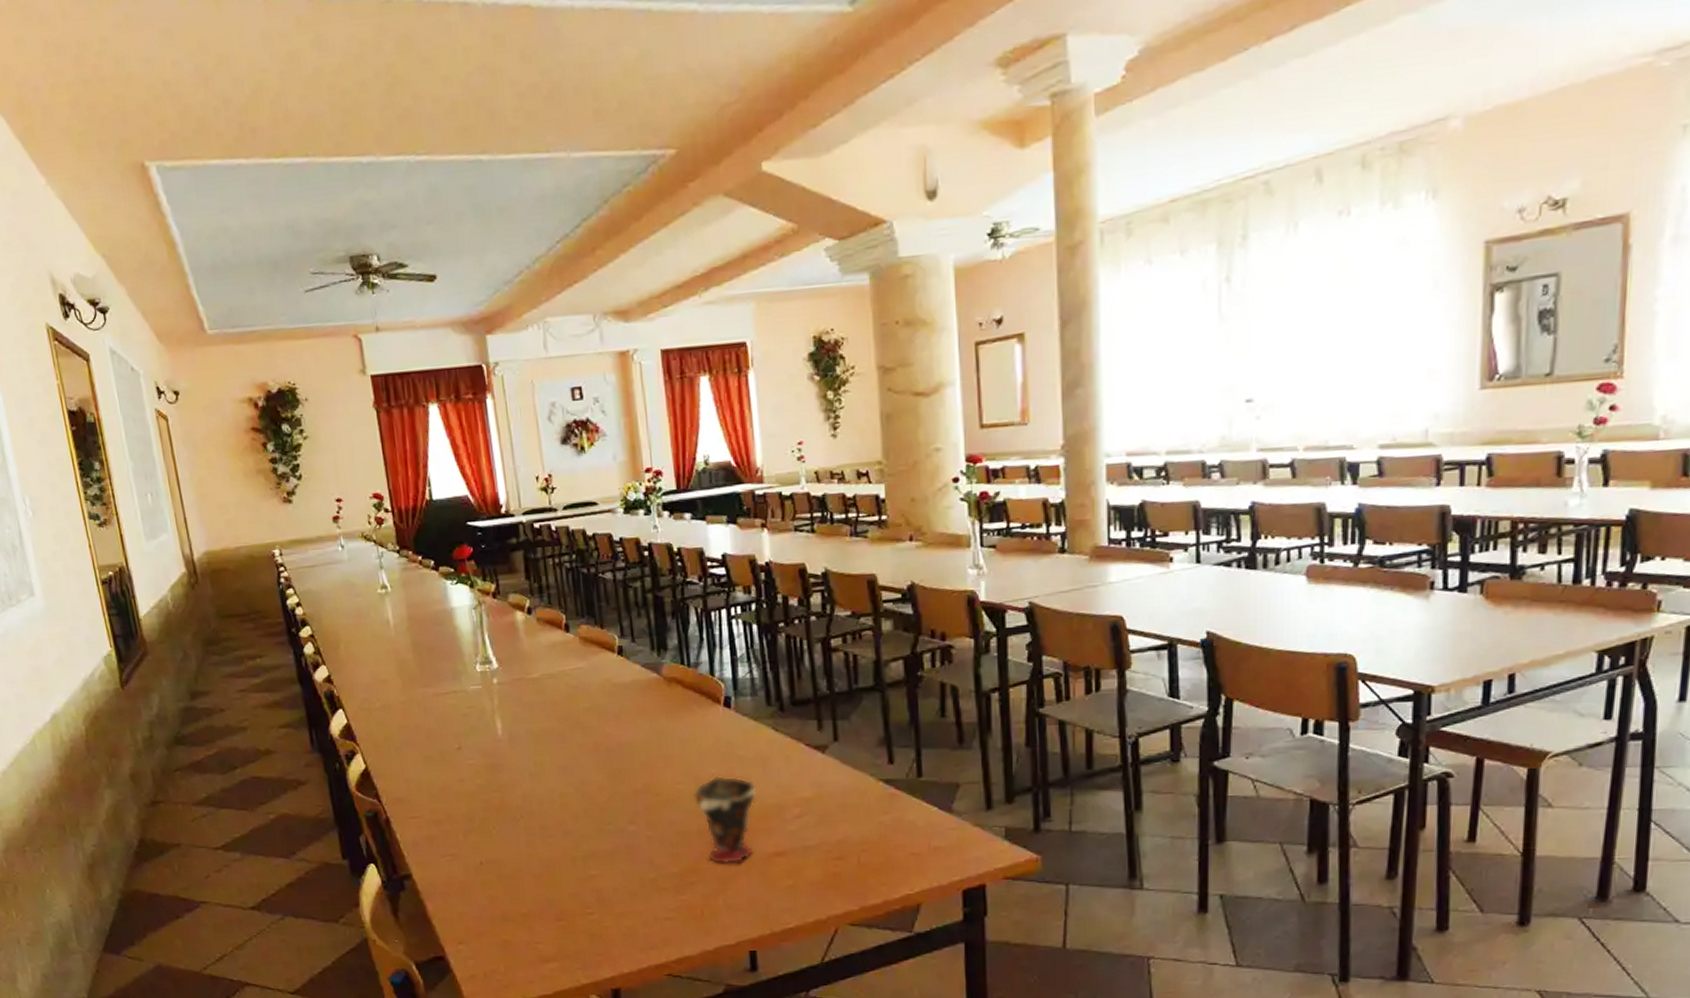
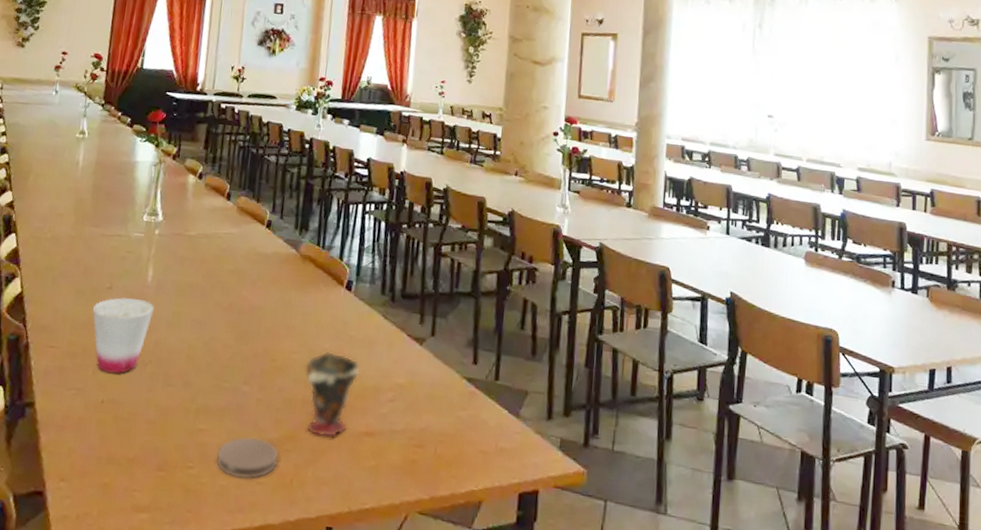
cup: none [447,755,513,835] -> present [93,297,155,375]
coaster: none [615,874,684,917] -> present [216,436,279,479]

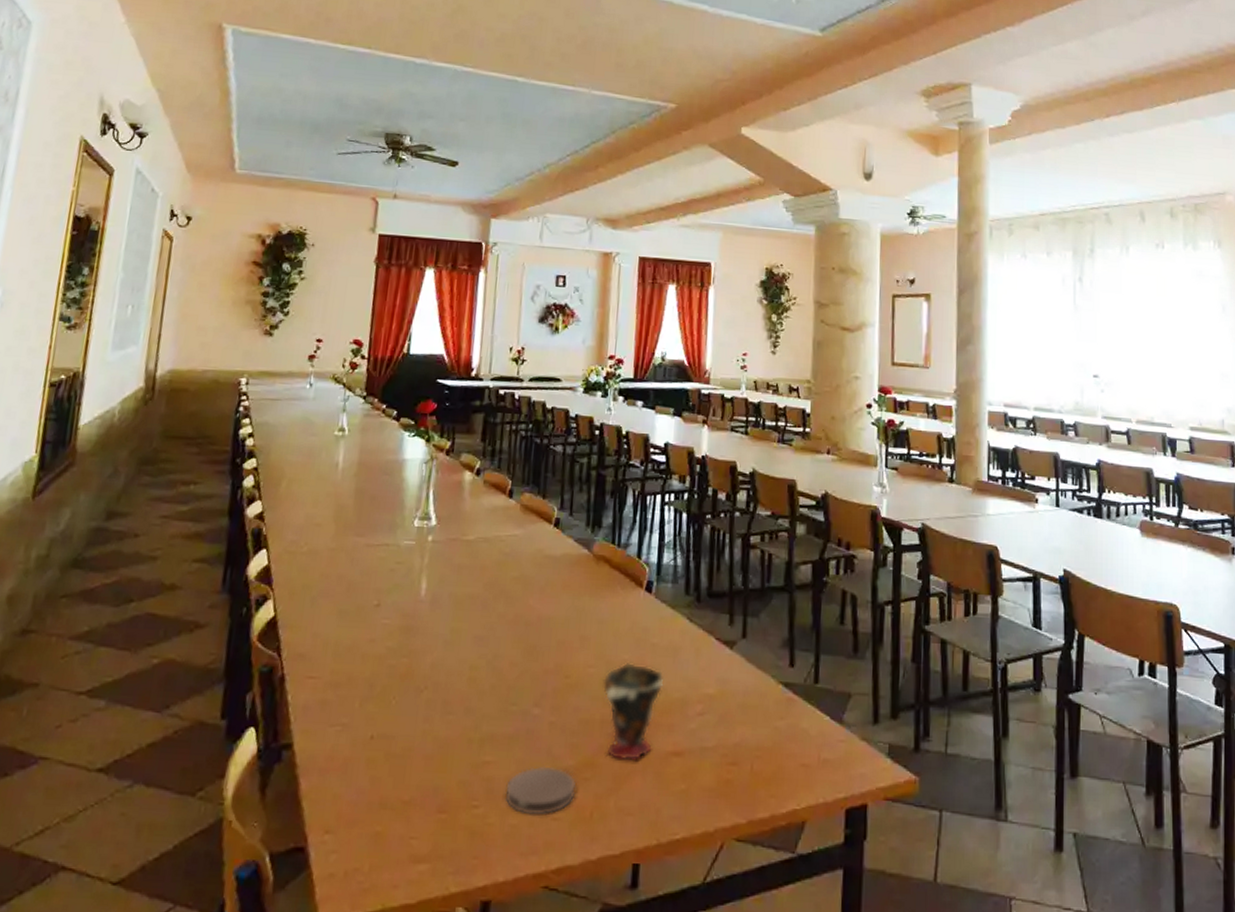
cup: present [93,297,155,375] -> none [358,615,430,705]

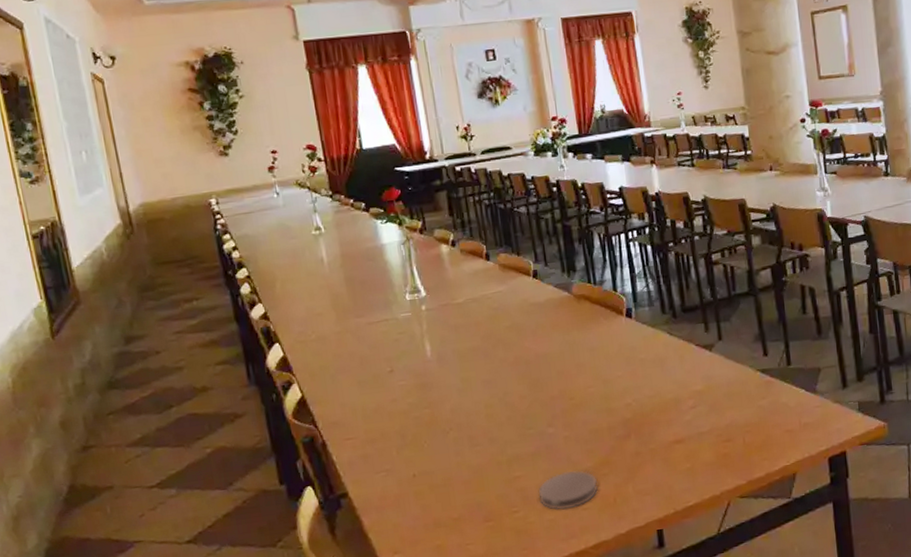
cup: present [602,662,665,761] -> none [603,377,657,456]

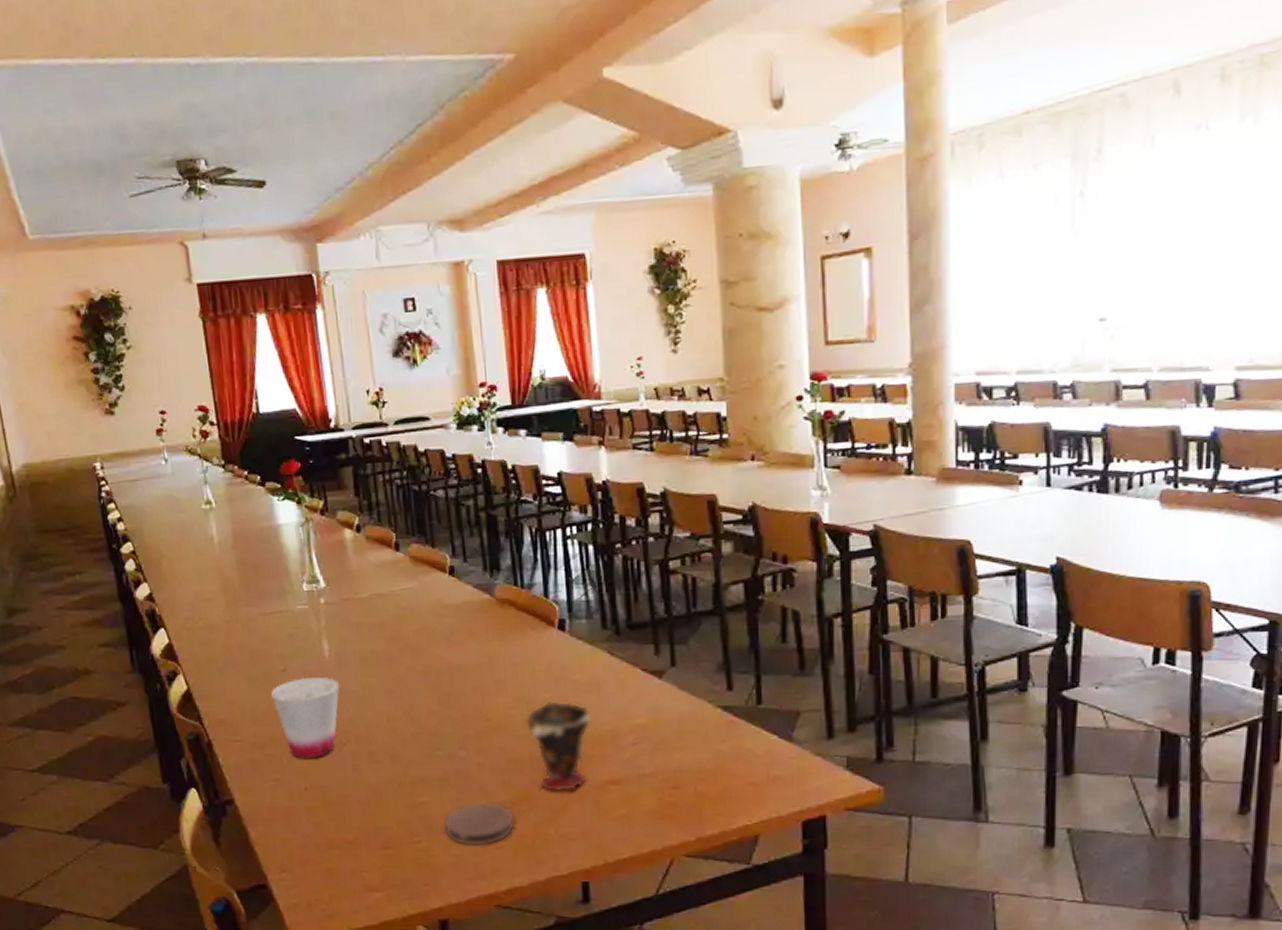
cup: none [380,374,442,450] -> present [271,677,340,759]
cup: none [603,377,657,456] -> present [526,700,591,792]

